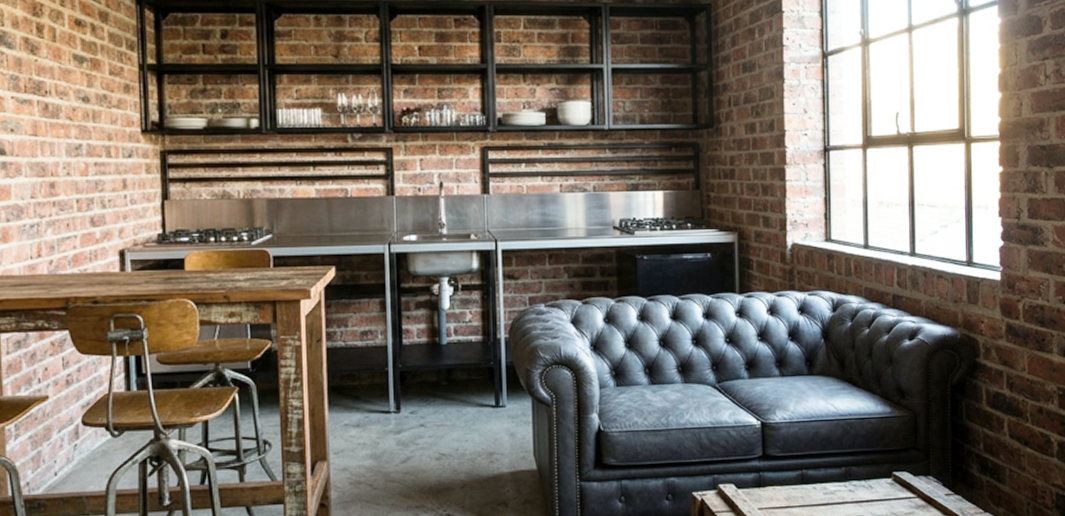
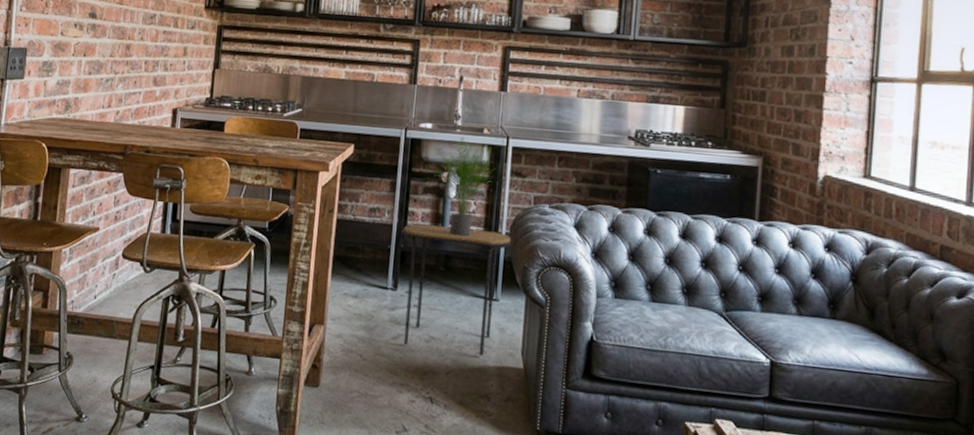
side table: none [397,338,513,467] -> present [401,224,513,356]
potted plant: none [417,245,486,348] -> present [428,136,494,237]

